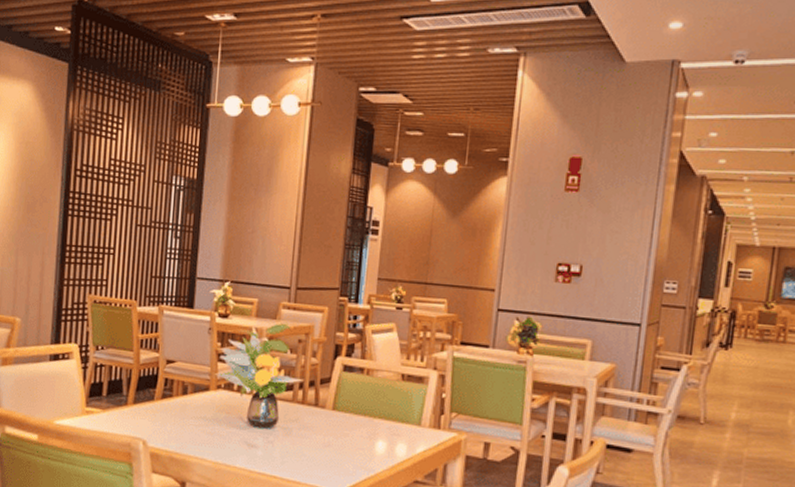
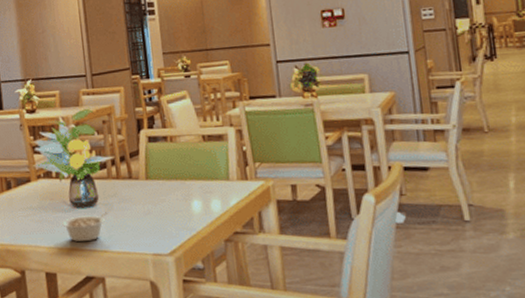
legume: none [234,435,285,464] -> present [62,212,108,242]

